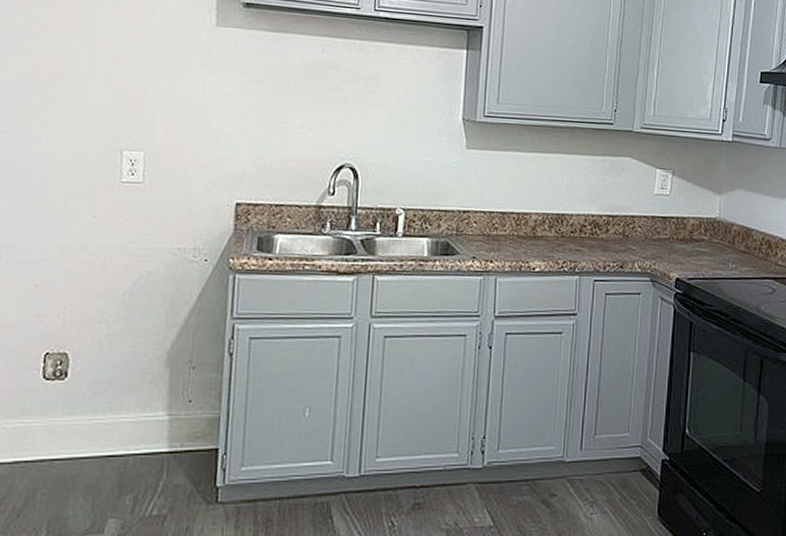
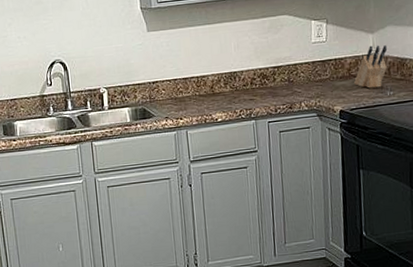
knife block: none [695,208,734,258] -> present [354,45,388,89]

